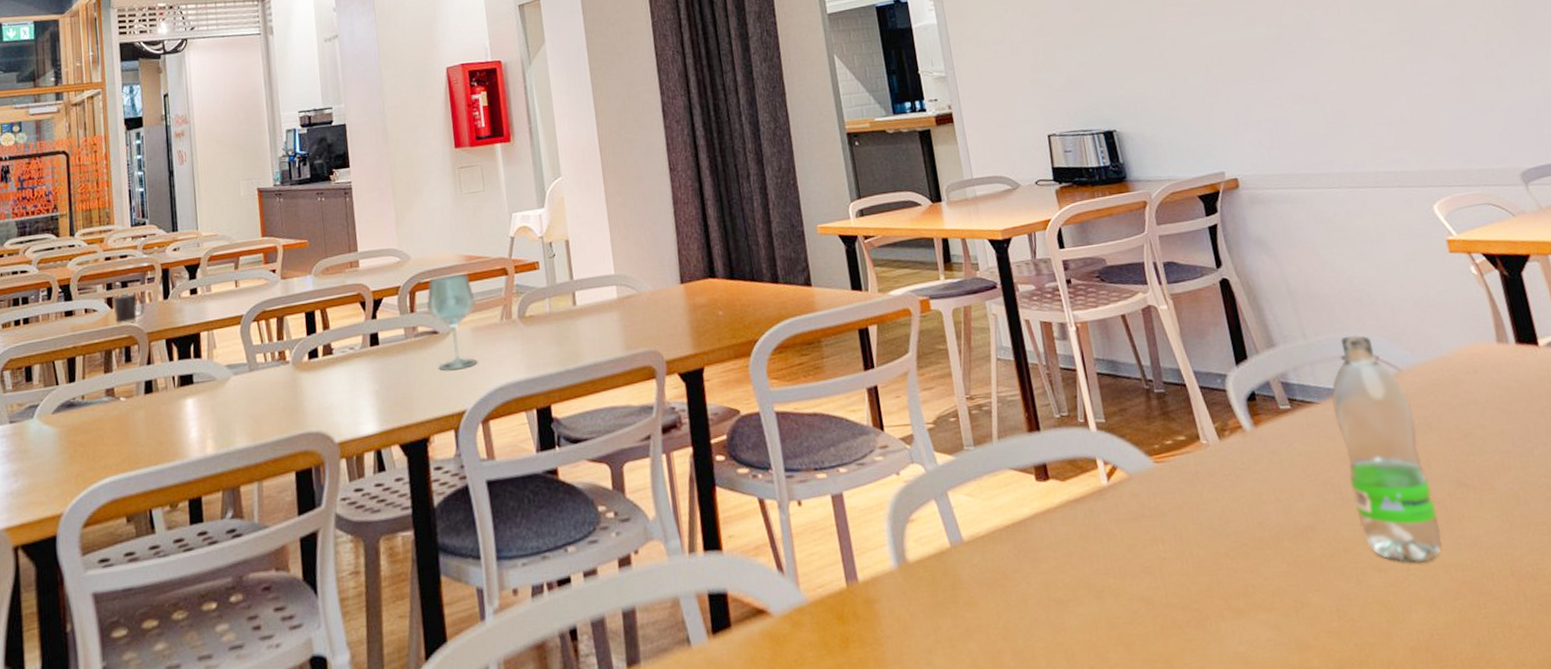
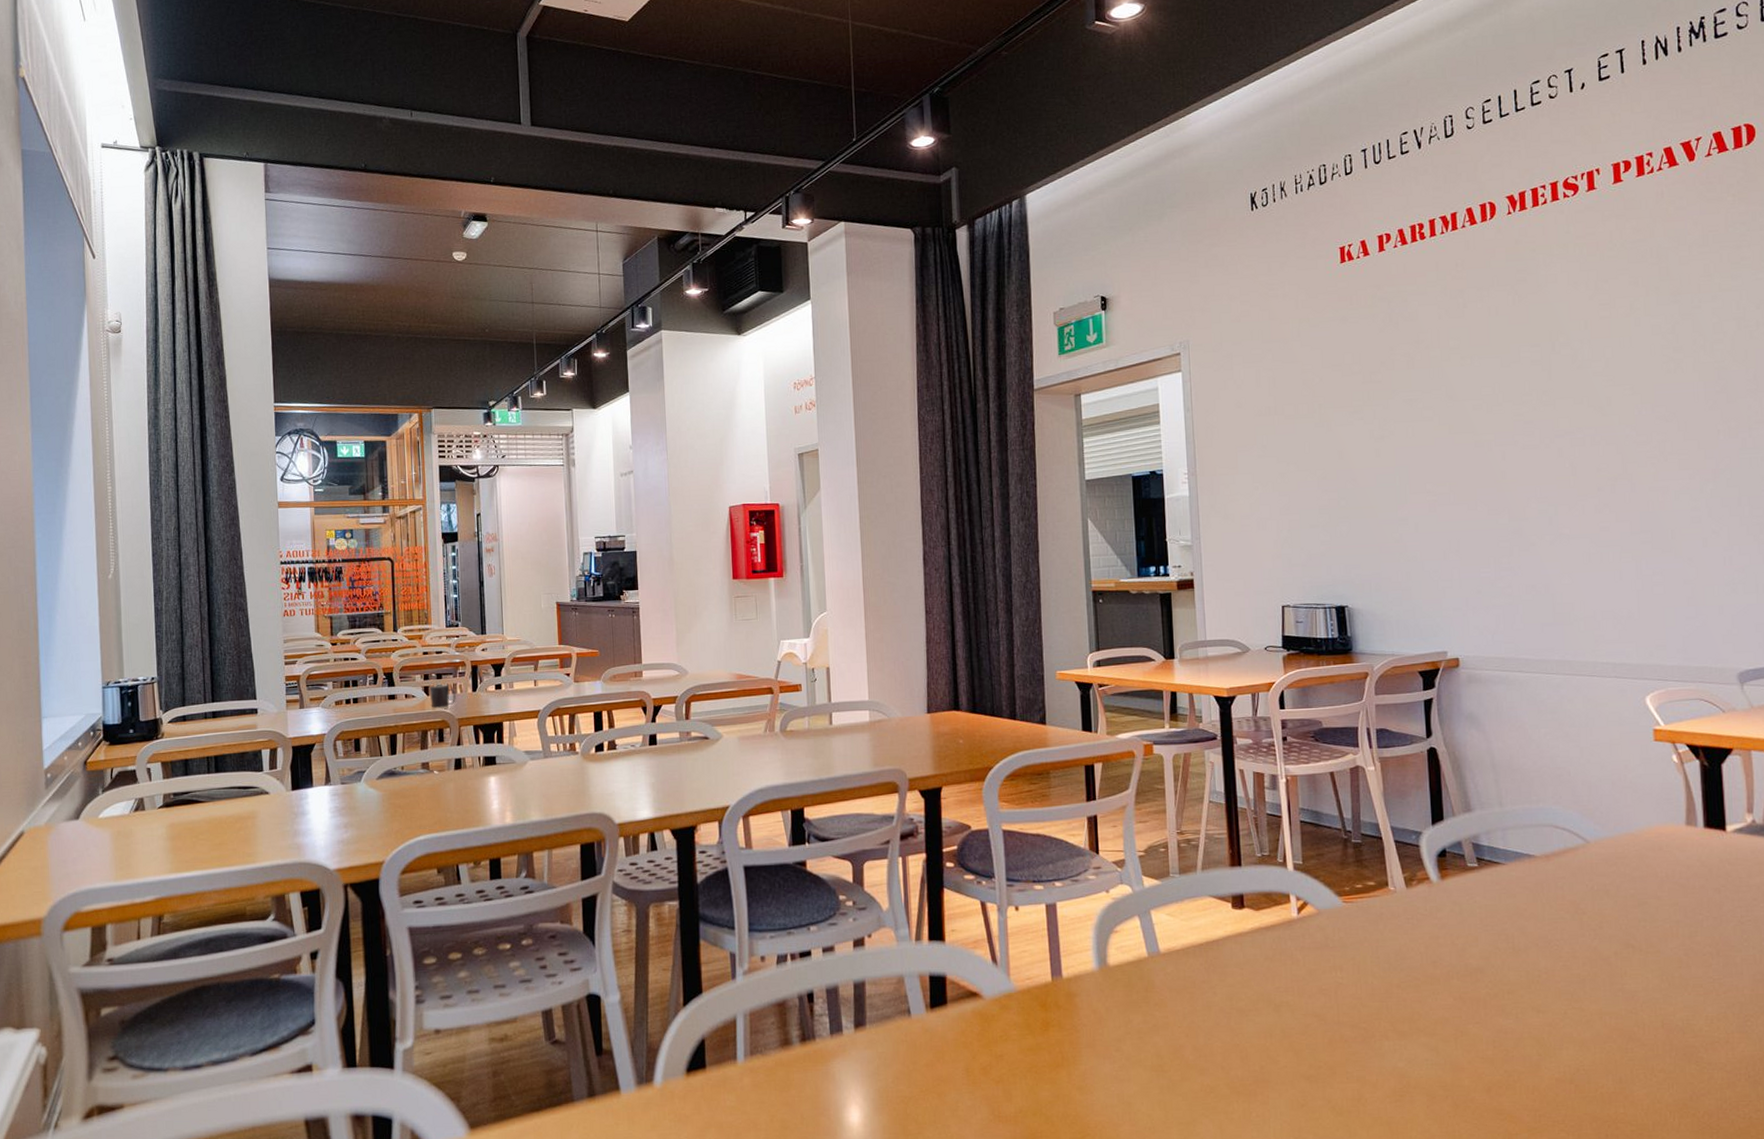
wine glass: present [427,273,477,371] -> none [700,689,743,772]
bottle: present [1331,335,1442,563] -> none [1518,807,1601,1009]

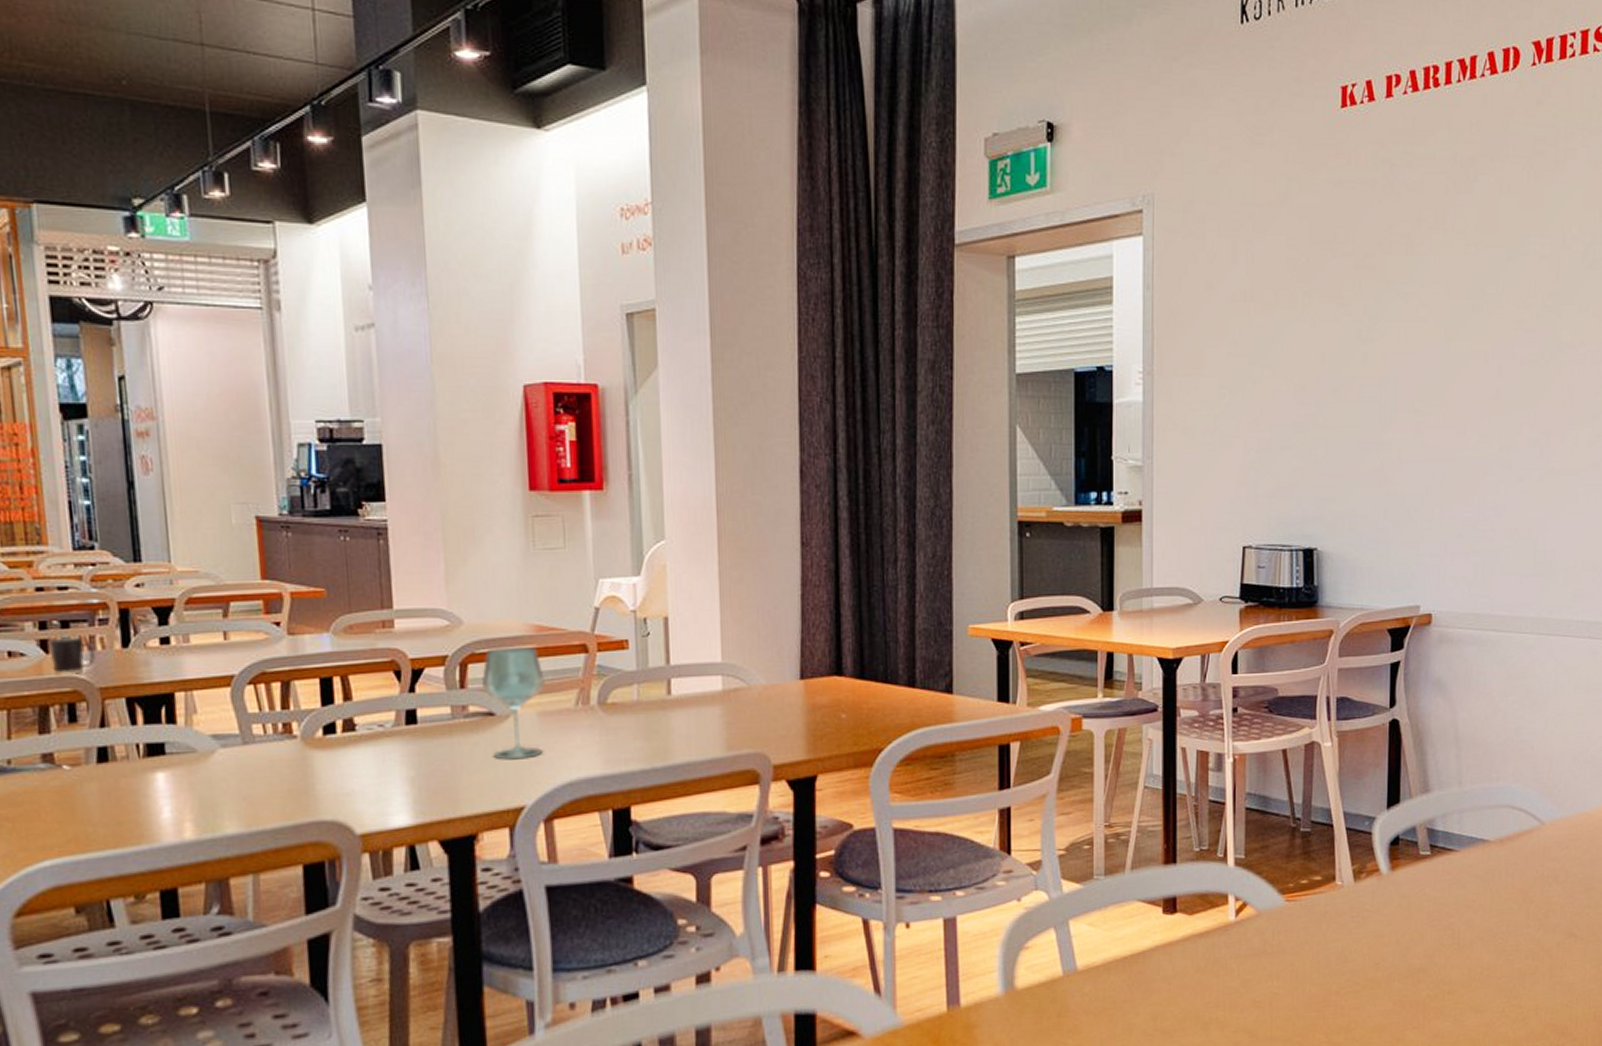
wine glass: none [700,689,743,772] -> present [482,646,545,760]

